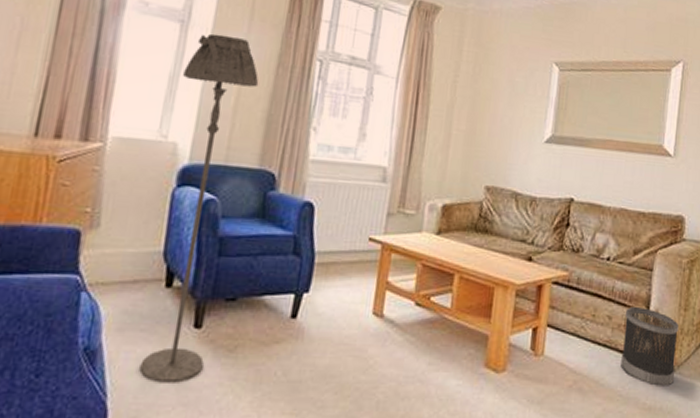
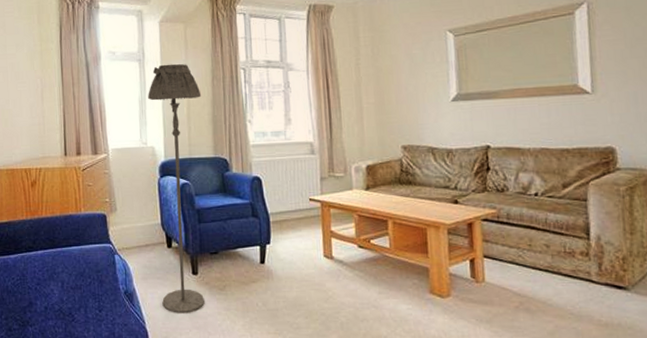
wastebasket: present [621,307,679,386] -> none [563,235,631,304]

